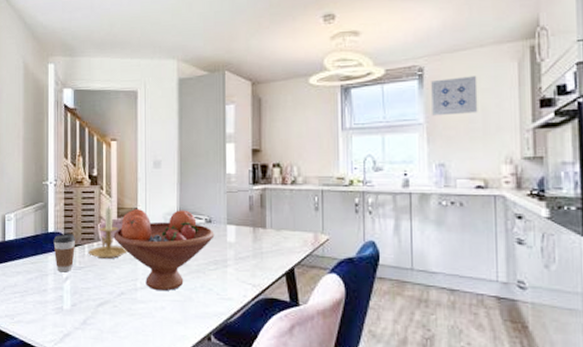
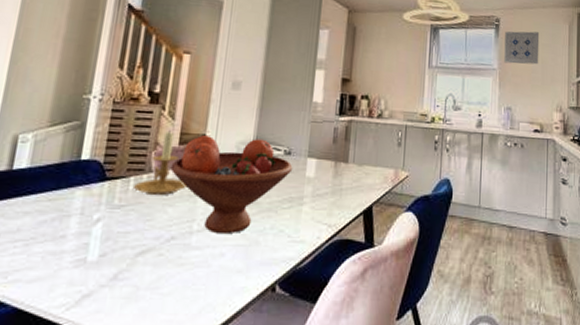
coffee cup: present [53,234,76,273] -> none [84,162,120,212]

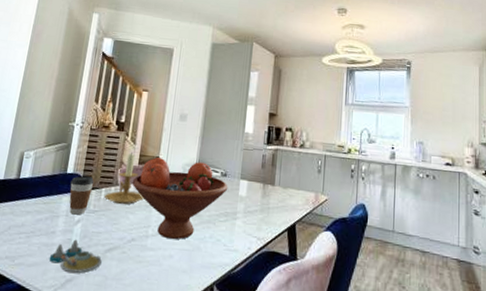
salt and pepper shaker set: none [57,243,131,285] -> present [49,239,102,273]
coffee cup: none [84,162,120,212] -> present [69,176,94,215]
wall art: present [504,31,540,65] -> none [416,72,450,103]

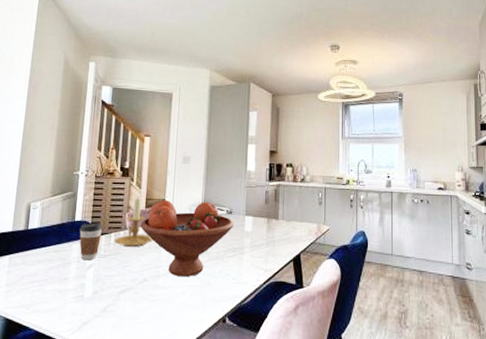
salt and pepper shaker set: present [49,239,102,273] -> none [64,284,116,315]

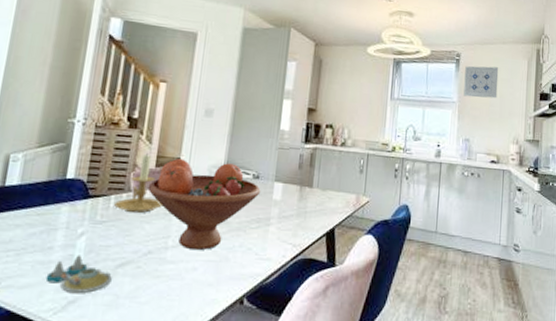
salt and pepper shaker set: none [64,284,116,315] -> present [45,255,112,293]
coffee cup: present [79,222,103,261] -> none [70,181,101,227]
wall art: none [408,103,440,132] -> present [463,66,499,99]

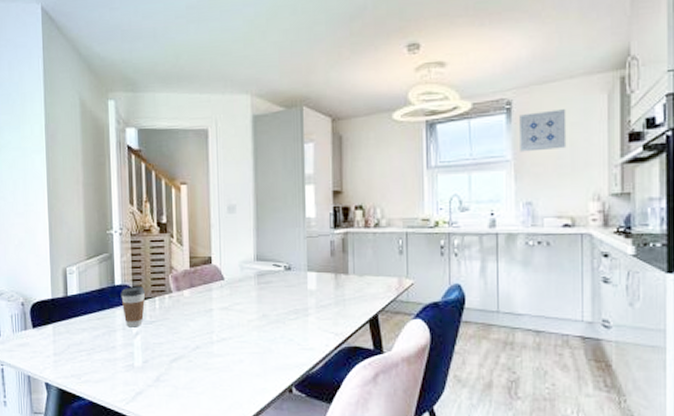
salt and pepper shaker set: present [45,255,112,293] -> none [114,352,169,385]
coffee cup: none [70,181,101,227] -> present [121,286,146,328]
candle holder: present [114,153,164,214] -> none [160,255,203,313]
fruit bowl: present [147,159,261,251] -> none [186,257,294,344]

